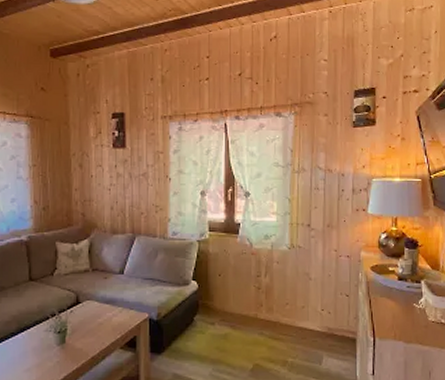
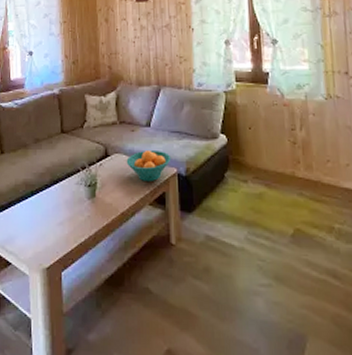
fruit bowl: none [98,297,144,327] -> present [126,151,171,182]

